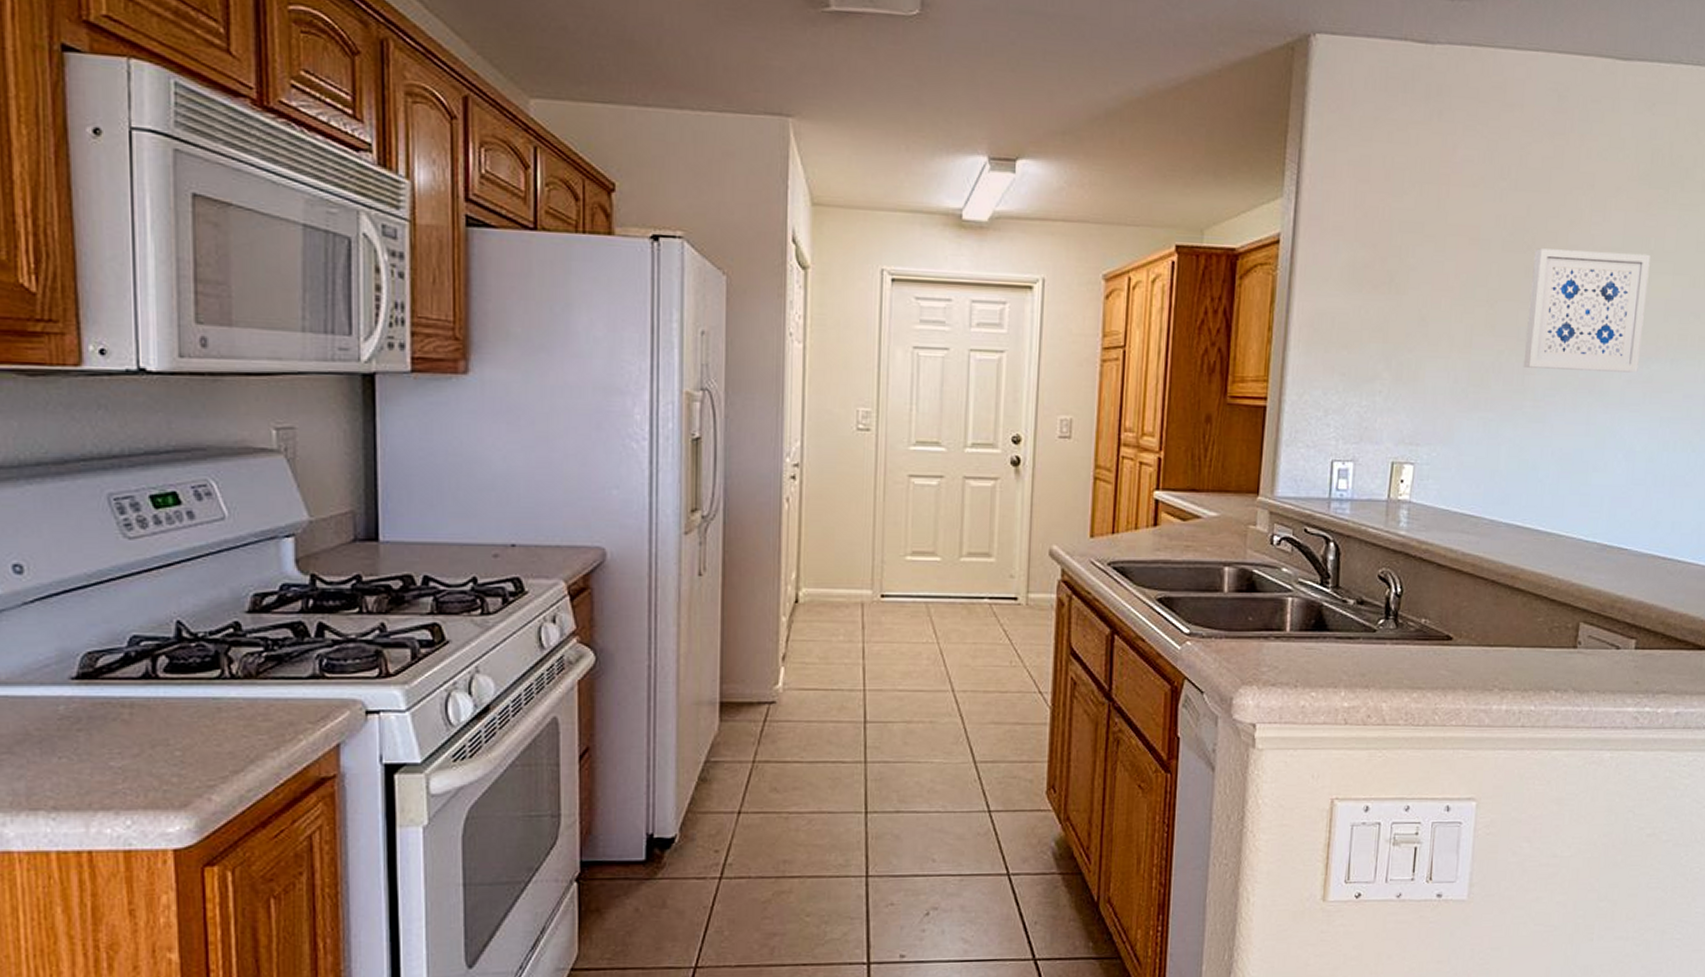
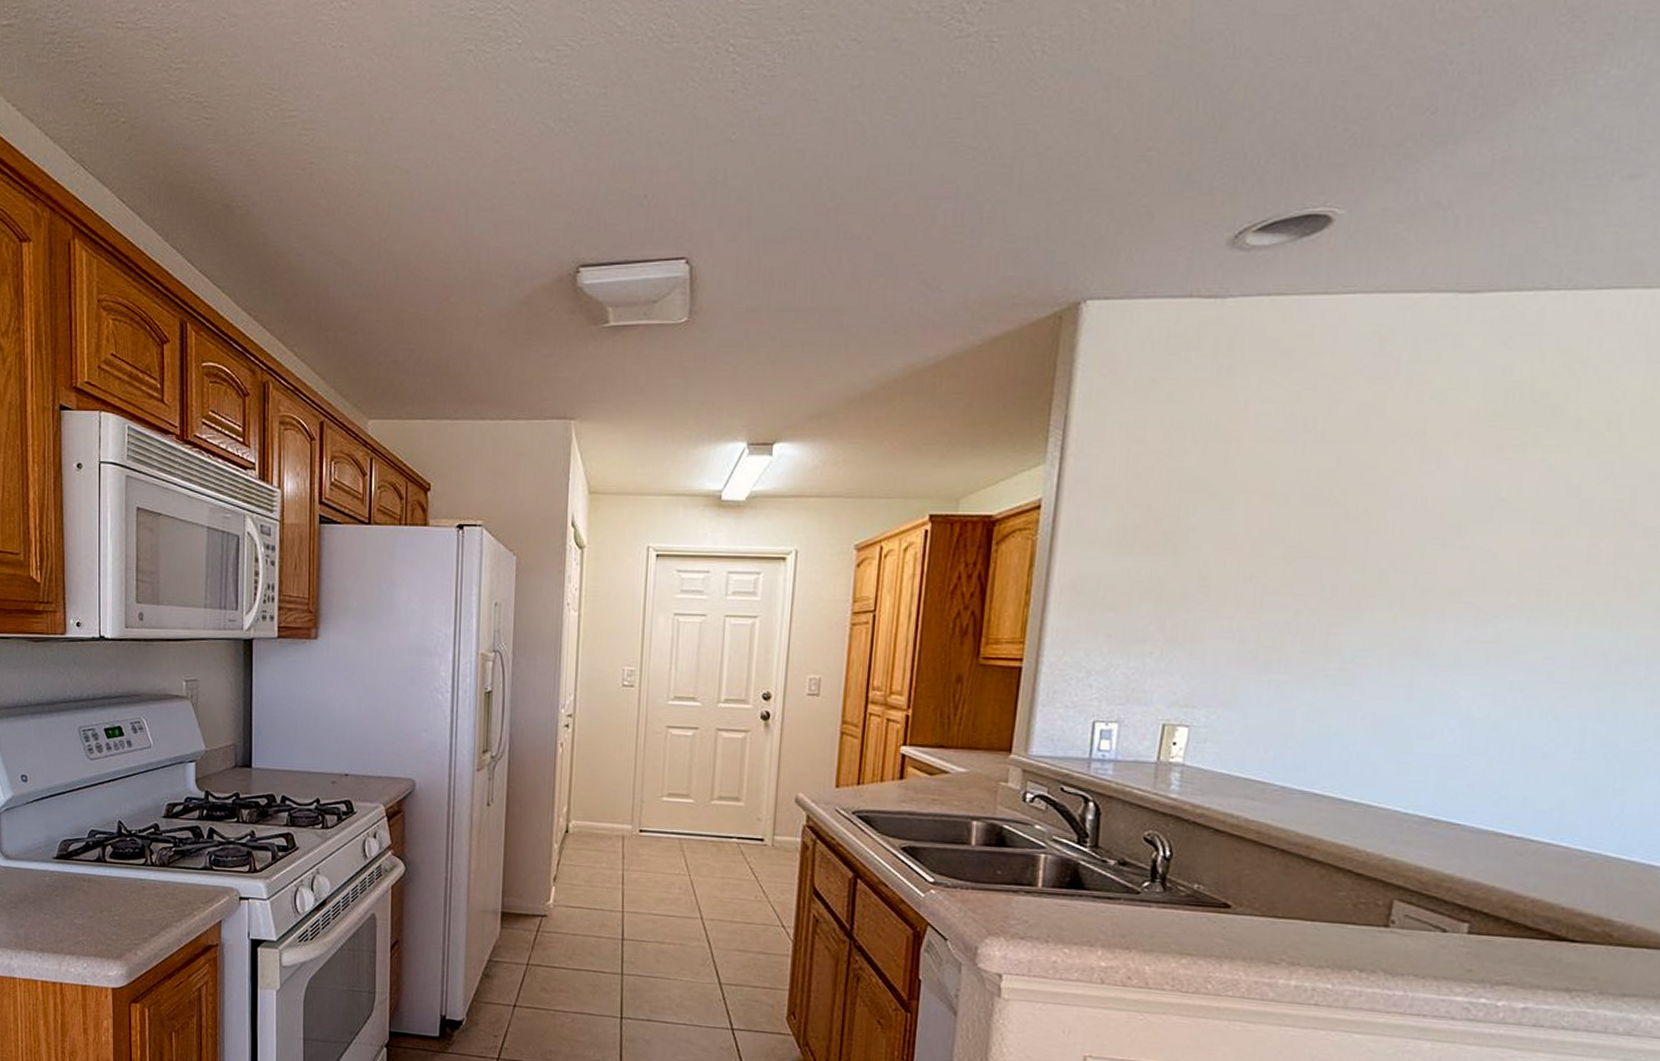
wall art: present [1523,248,1650,373] -> none [1327,502,1501,632]

